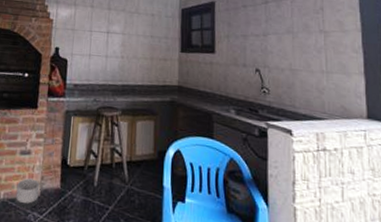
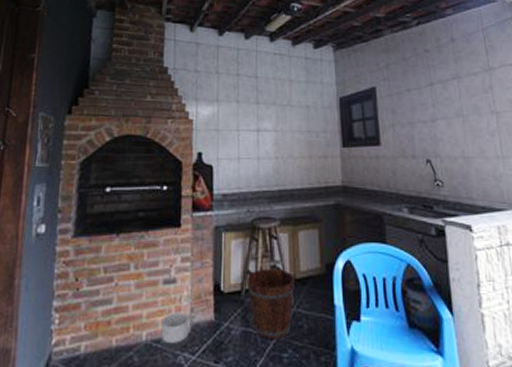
bucket: none [89,149,131,210] -> present [246,267,295,340]

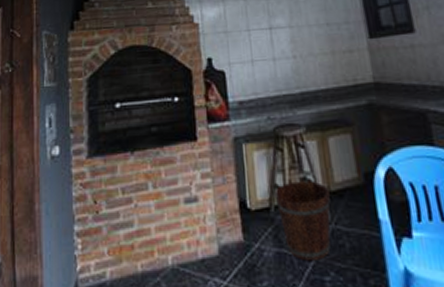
planter: present [160,312,190,351] -> none [187,233,218,276]

